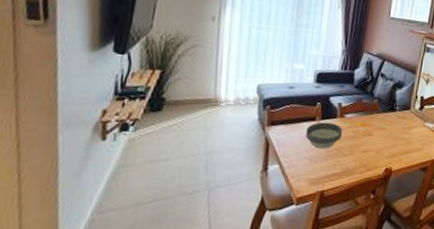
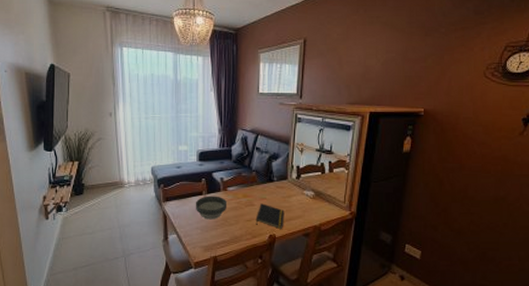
notepad: none [371,133,404,162] -> present [255,203,285,229]

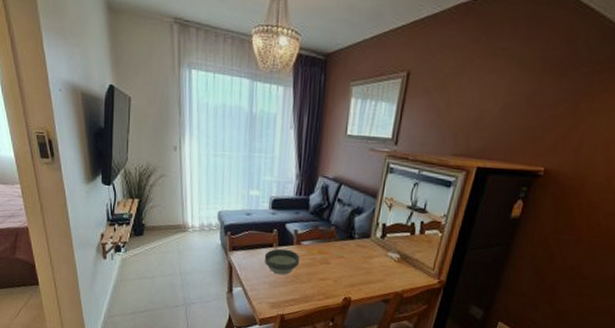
notepad: present [255,203,285,229] -> none [329,262,364,292]

